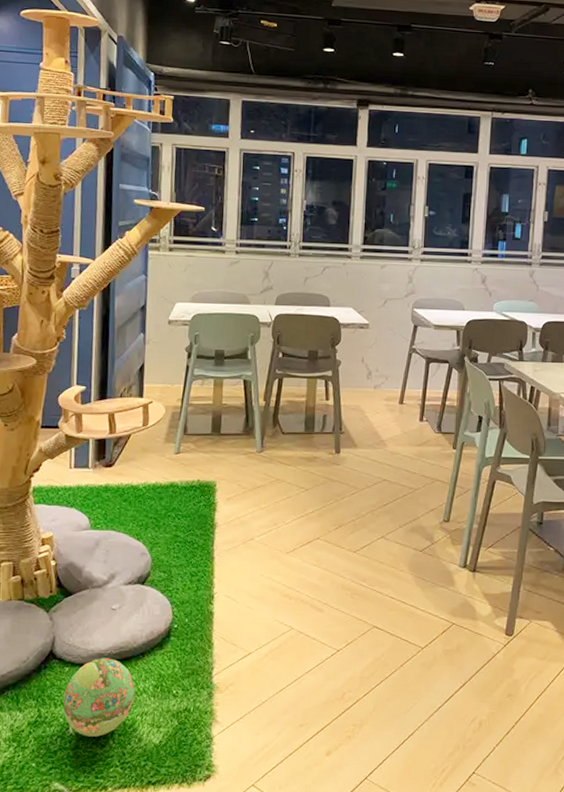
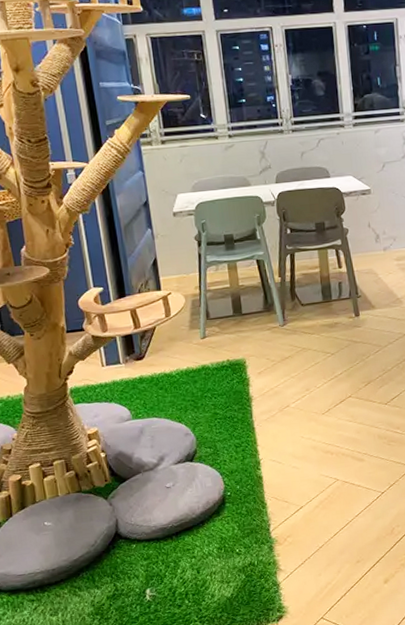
ball: present [62,658,135,737] -> none [135,530,202,601]

